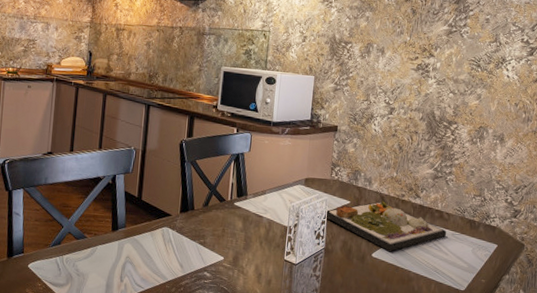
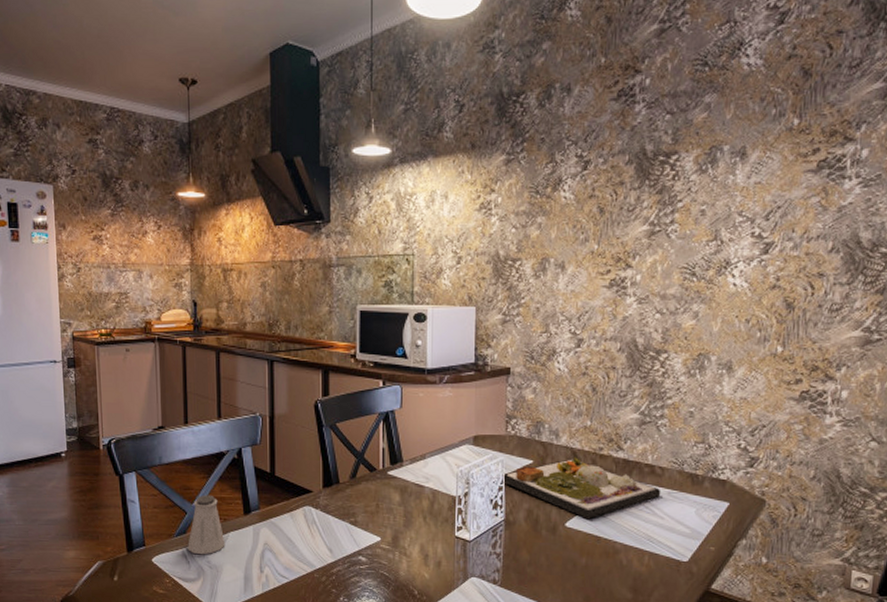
saltshaker: none [60,212,94,264] -> present [188,494,225,555]

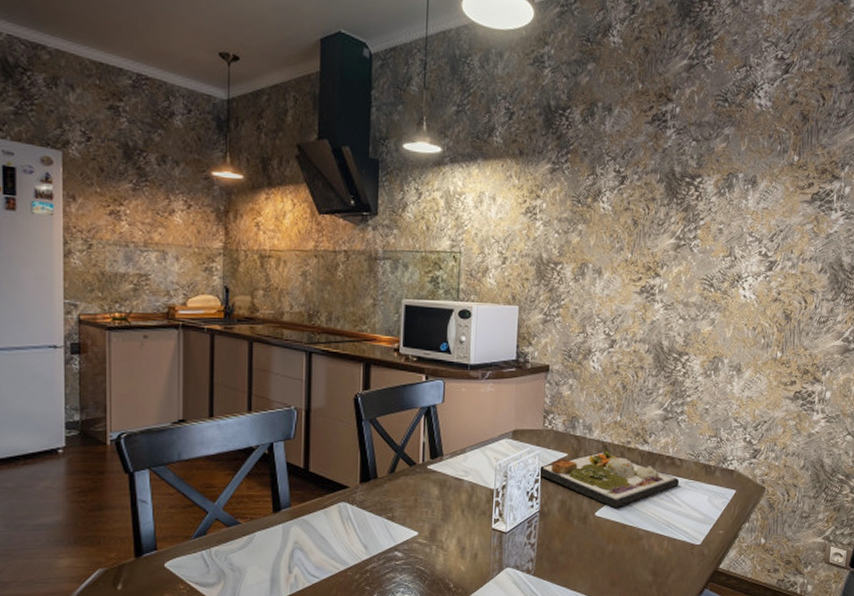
saltshaker: present [188,494,225,555] -> none [207,492,251,557]

